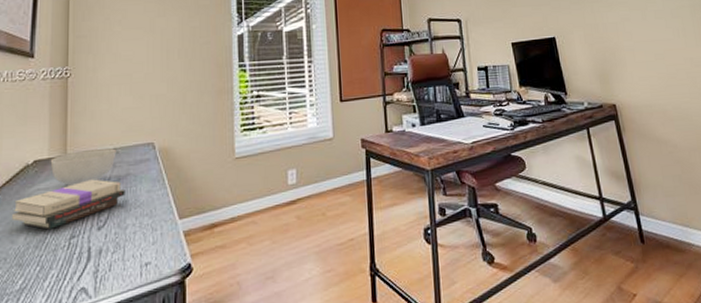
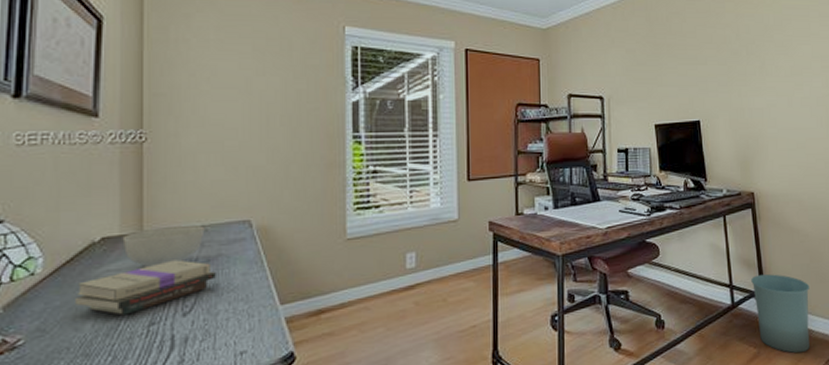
waste bin: none [621,186,691,268] -> present [751,274,810,353]

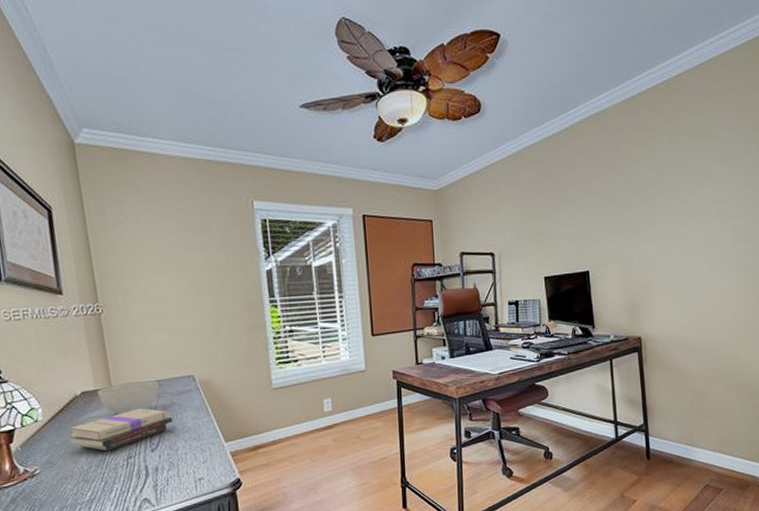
waste bin: present [751,274,810,353] -> none [635,411,692,479]

